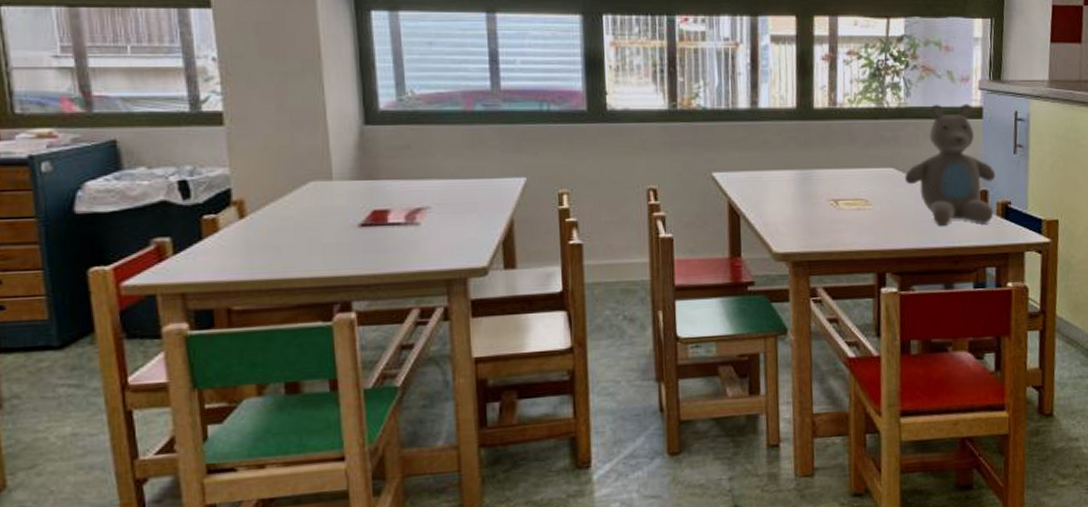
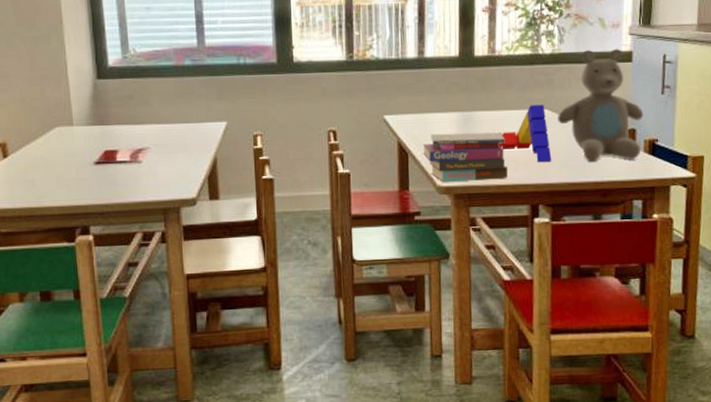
books: none [756,193,852,248] -> present [422,132,509,182]
toy blocks: none [841,163,900,226] -> present [499,104,552,163]

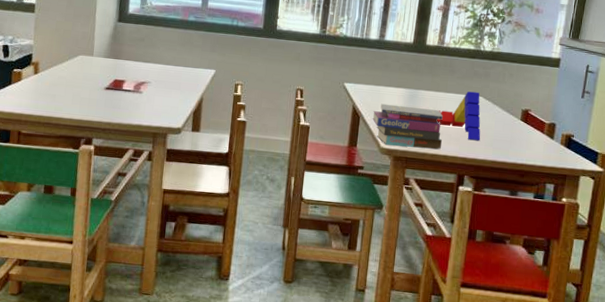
stuffed animal: present [557,48,644,162] -> none [489,52,564,149]

